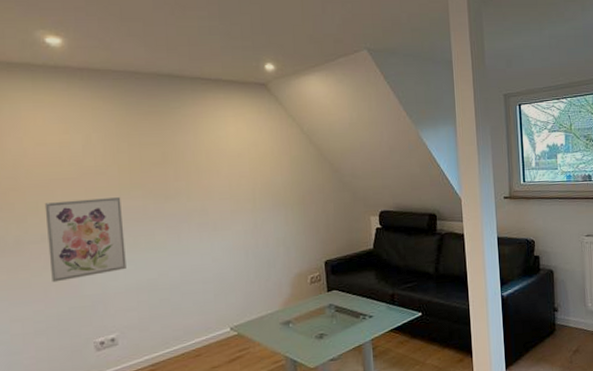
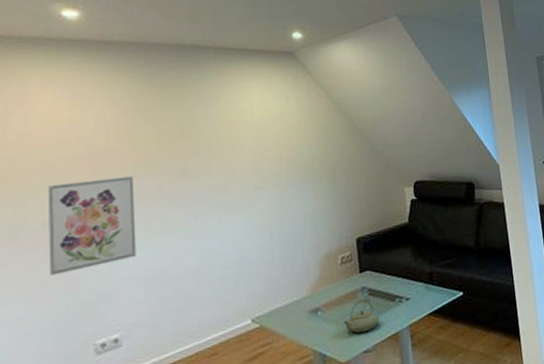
teapot: none [312,315,345,344] -> present [343,299,380,333]

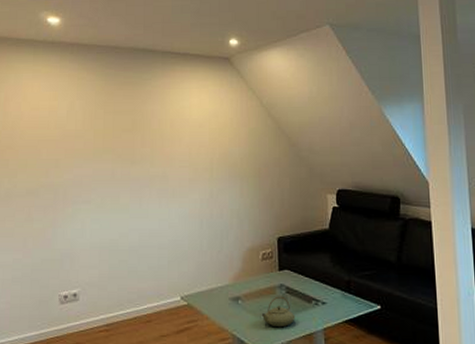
wall art: present [47,176,136,276] -> none [30,160,94,234]

